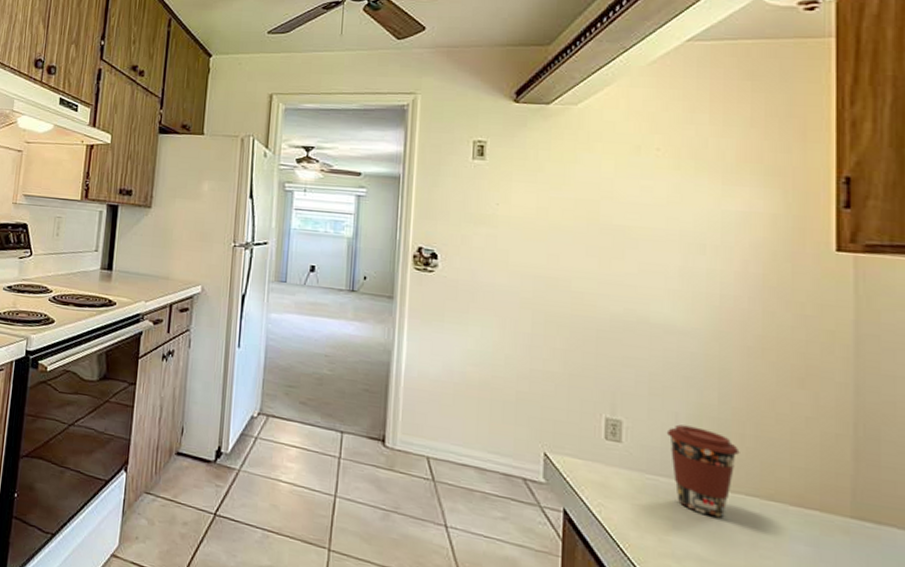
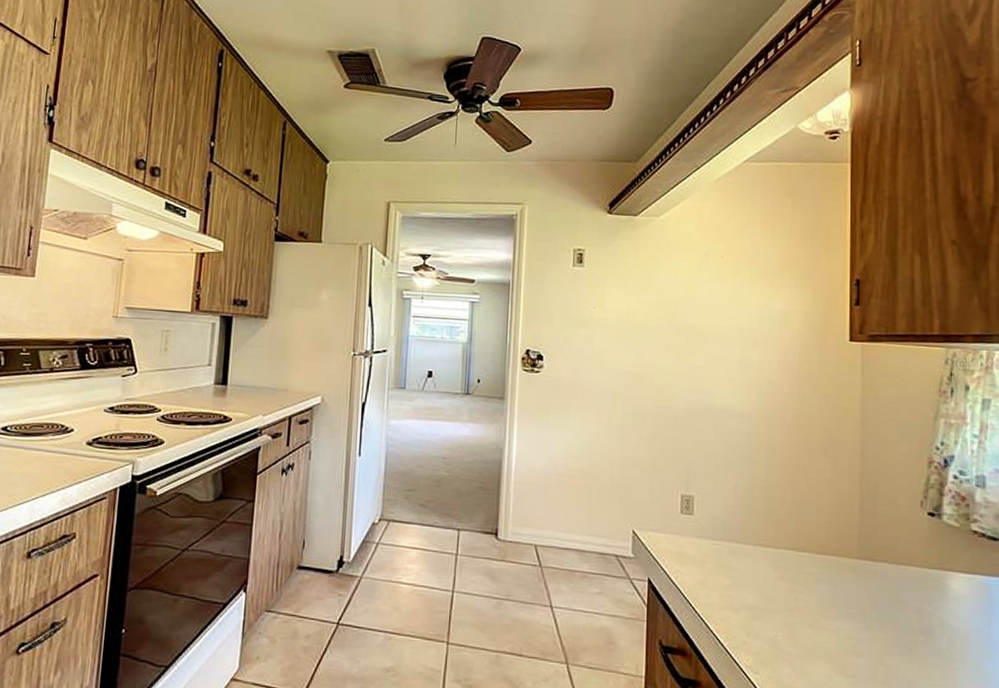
coffee cup: present [666,424,740,518] -> none [727,495,781,571]

